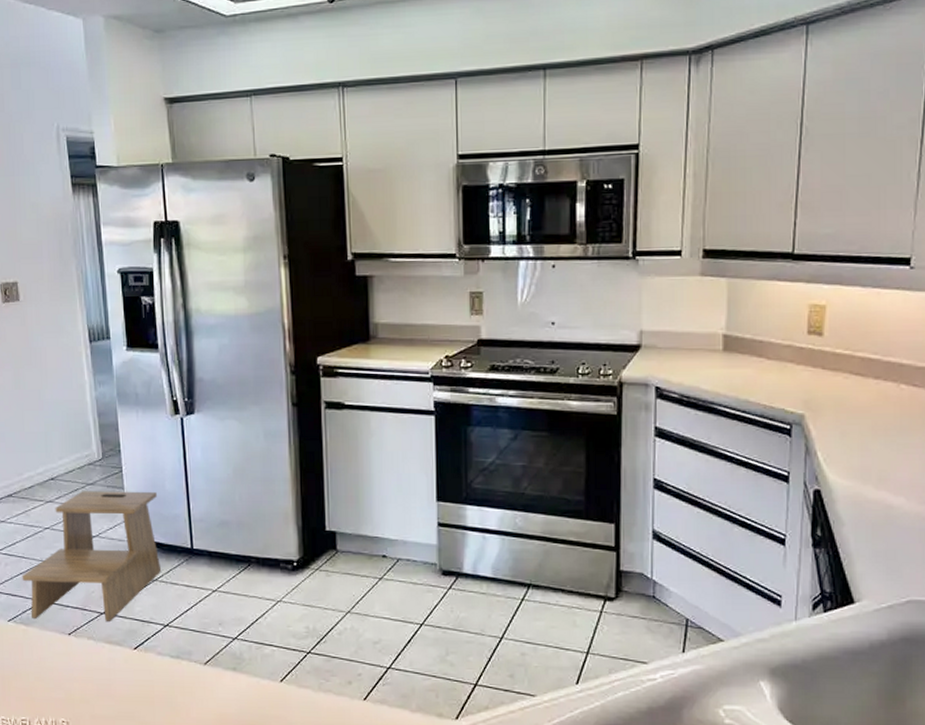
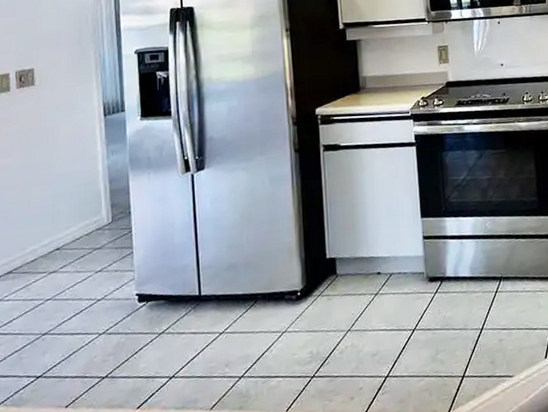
step stool: present [22,491,161,621] -> none [16,246,168,398]

